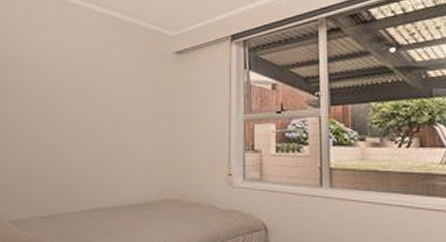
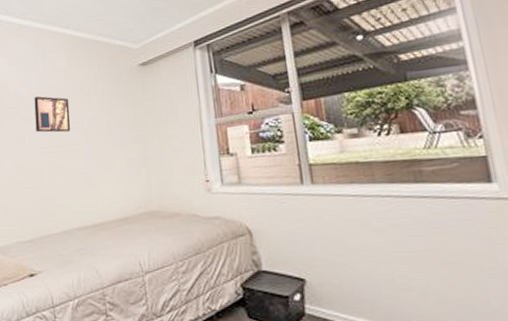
wall art: none [64,73,100,112] -> present [34,96,71,133]

